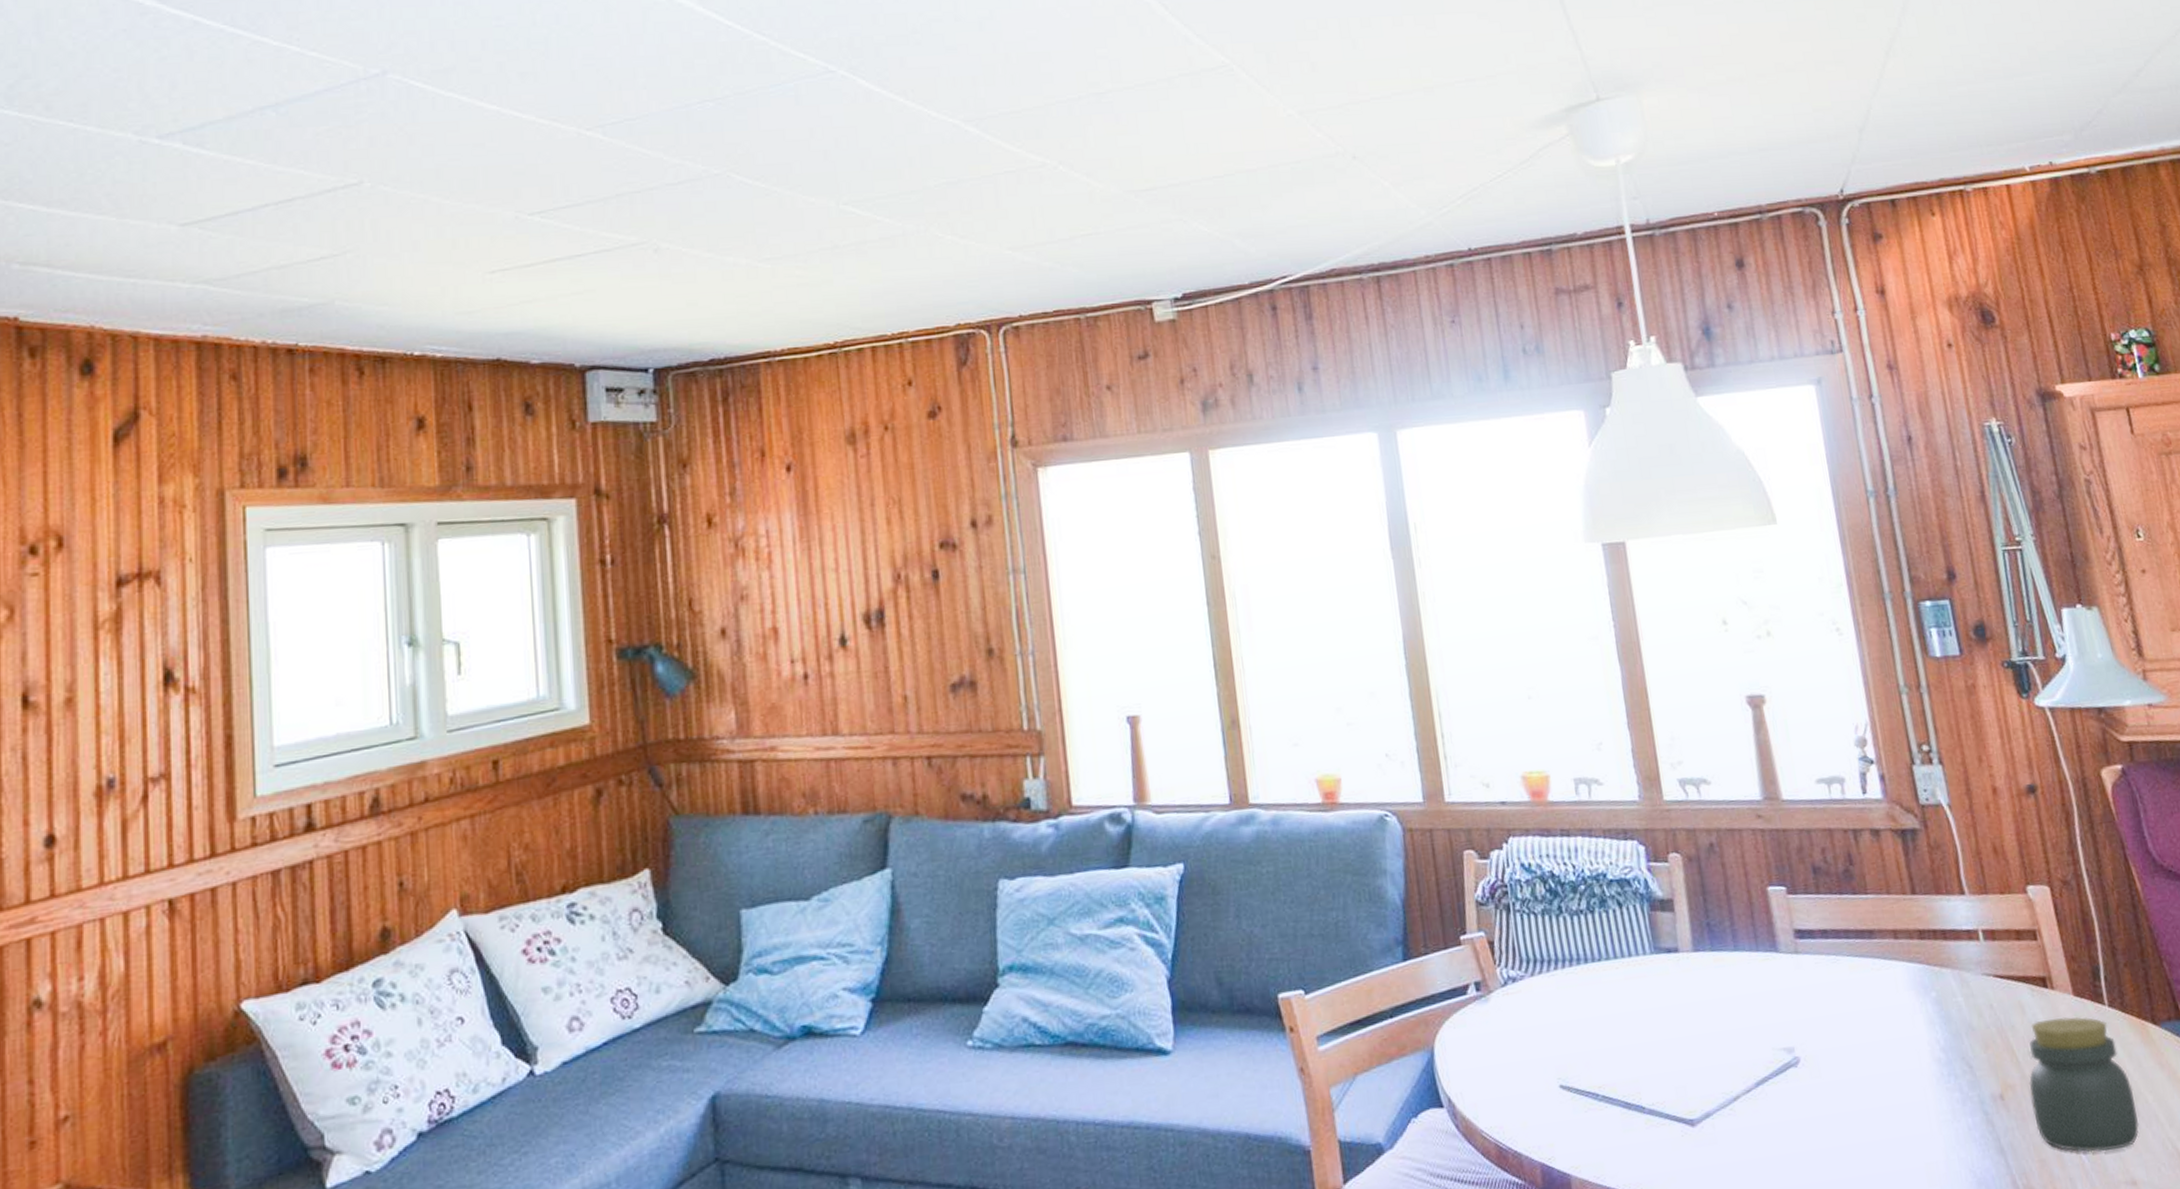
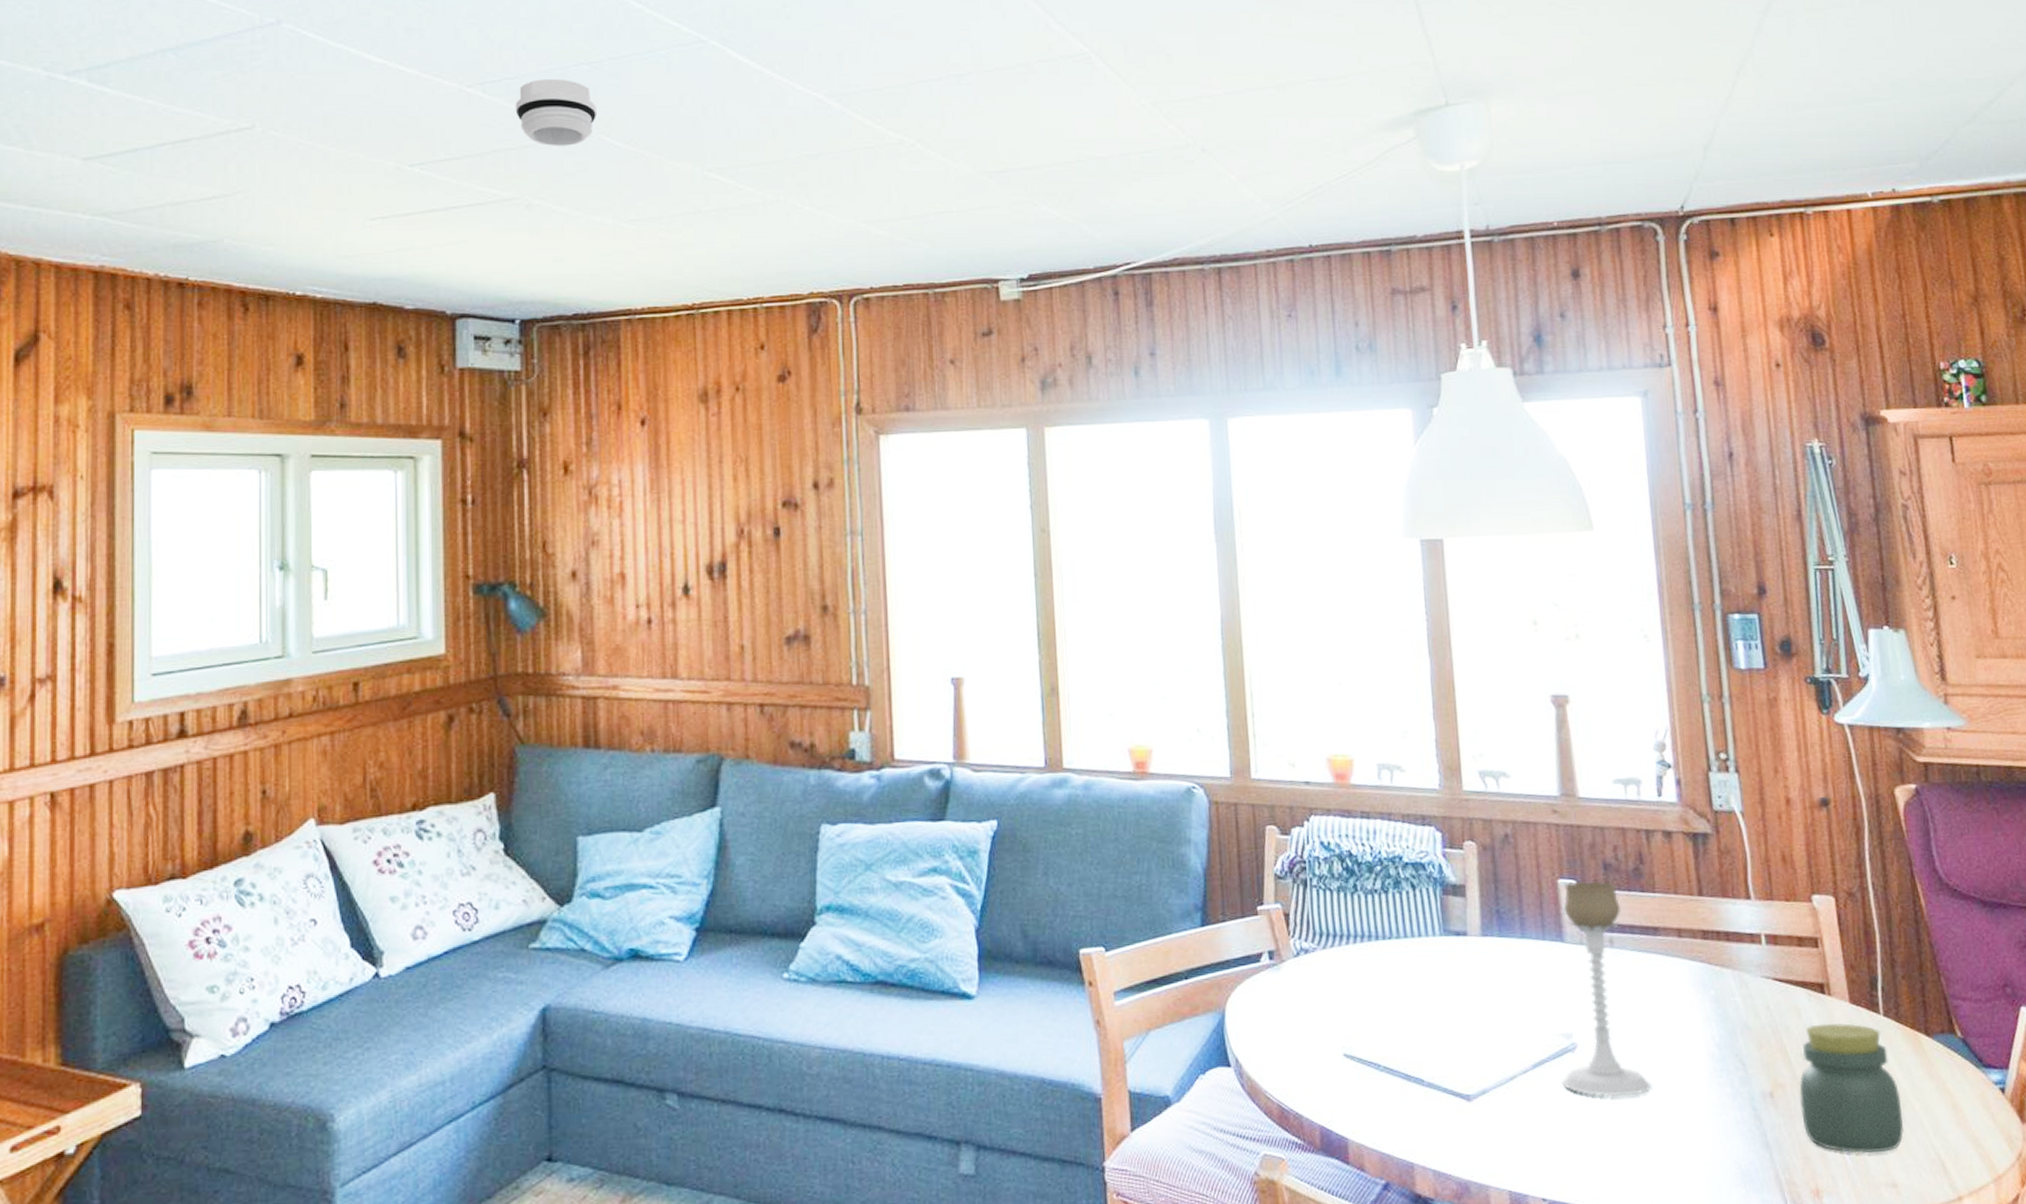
smoke detector: none [638,117,725,187] -> present [515,79,598,146]
candle holder: none [1774,886,1879,1112] -> present [1562,881,1652,1098]

